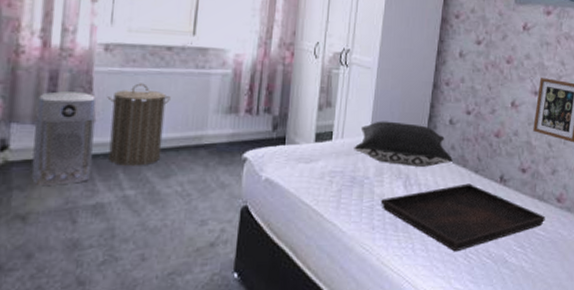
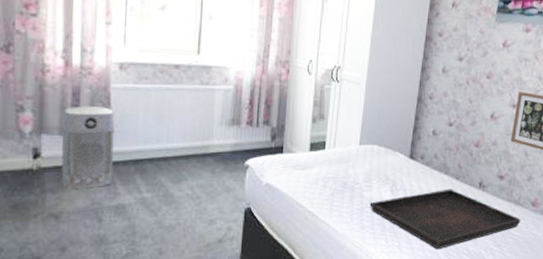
laundry hamper: present [107,83,171,166] -> none [124,98,180,172]
pillow: present [354,121,453,167] -> none [345,132,435,174]

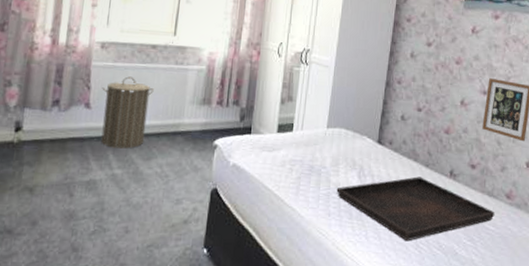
air purifier: present [61,106,115,188] -> none [38,82,94,163]
laundry hamper: none [124,98,180,172] -> present [101,76,154,149]

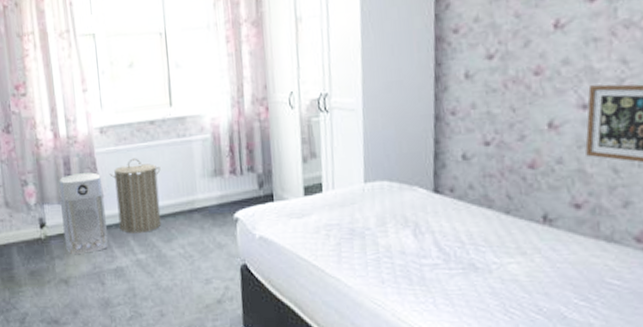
air purifier: none [38,82,94,163] -> present [59,172,108,254]
serving tray: present [336,176,495,242] -> none [387,227,620,307]

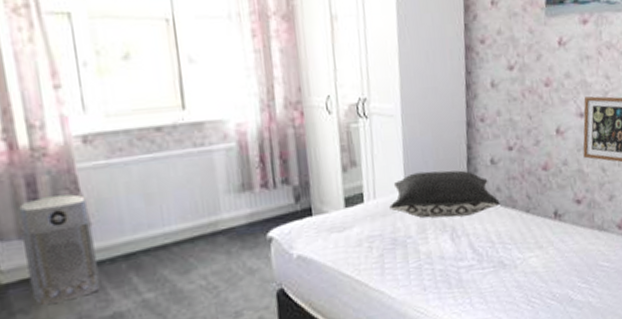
laundry hamper: present [109,158,161,234] -> none [99,173,175,269]
pillow: none [348,164,473,213] -> present [389,170,500,218]

